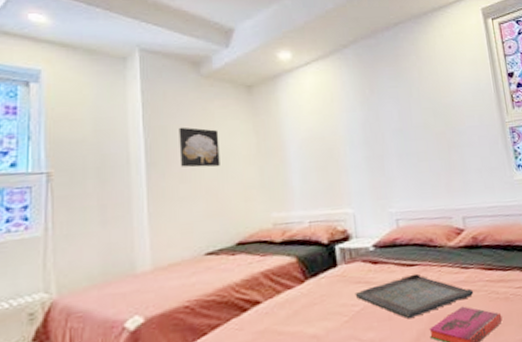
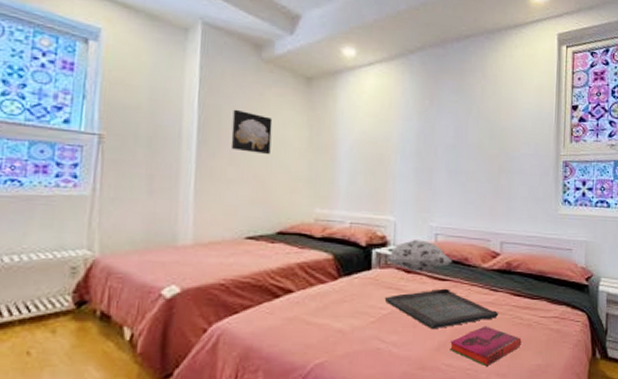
decorative pillow: none [349,227,417,261] -> present [385,240,452,270]

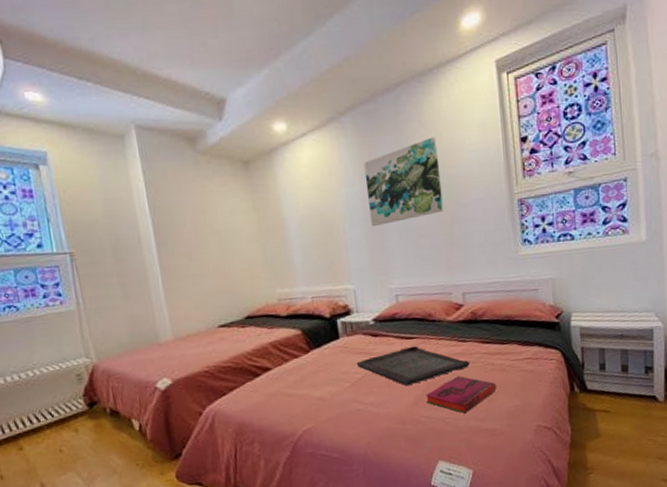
wall art: present [230,109,273,155] -> none [182,206,224,246]
decorative pillow: present [385,240,452,270] -> none [351,303,416,334]
wall art: none [422,89,496,164] -> present [363,136,444,227]

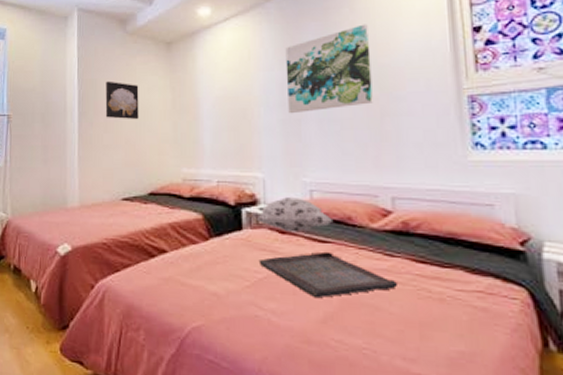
wall art: none [182,206,224,246] -> present [105,81,139,120]
decorative pillow: none [351,303,416,334] -> present [256,197,332,231]
hardback book: present [426,375,497,414] -> none [339,297,433,348]

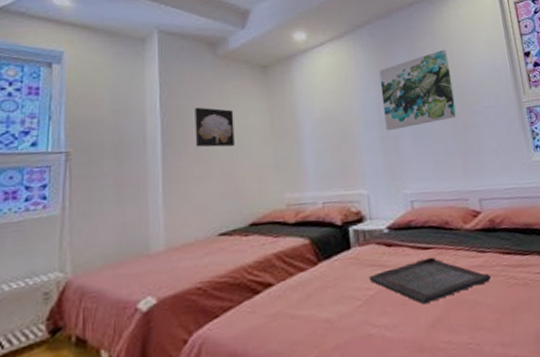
decorative pillow: present [256,197,332,231] -> none [363,209,432,243]

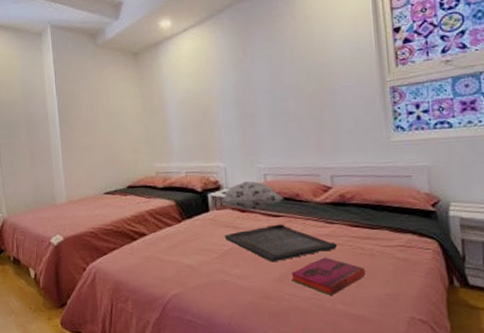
wall art: present [194,107,235,147] -> none [82,90,114,124]
decorative pillow: none [363,209,432,243] -> present [220,181,283,209]
wall art: present [379,49,457,131] -> none [238,29,313,111]
hardback book: none [445,291,522,338] -> present [291,257,366,296]

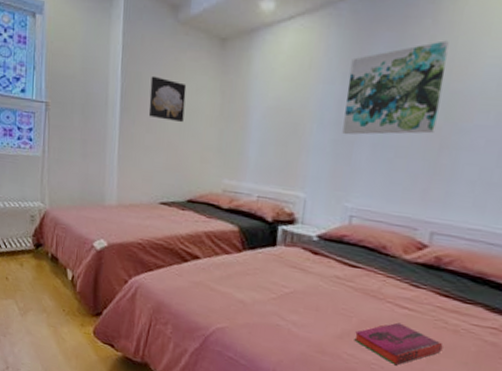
wall art: none [82,90,114,124] -> present [148,75,187,123]
decorative pillow: present [220,181,283,209] -> none [291,220,367,254]
serving tray: present [224,224,338,263] -> none [287,275,418,317]
wall art: none [238,29,313,111] -> present [342,40,449,135]

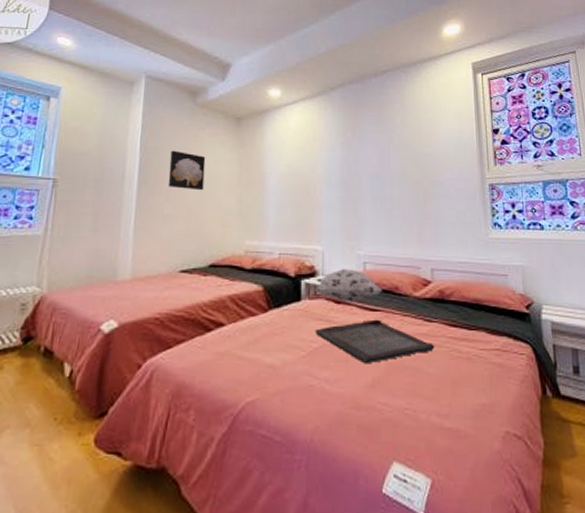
serving tray: none [287,275,418,317] -> present [315,319,435,364]
decorative pillow: none [291,220,367,254] -> present [314,269,382,301]
wall art: present [342,40,449,135] -> none [346,118,418,192]
hardback book: present [354,322,444,366] -> none [385,360,462,406]

